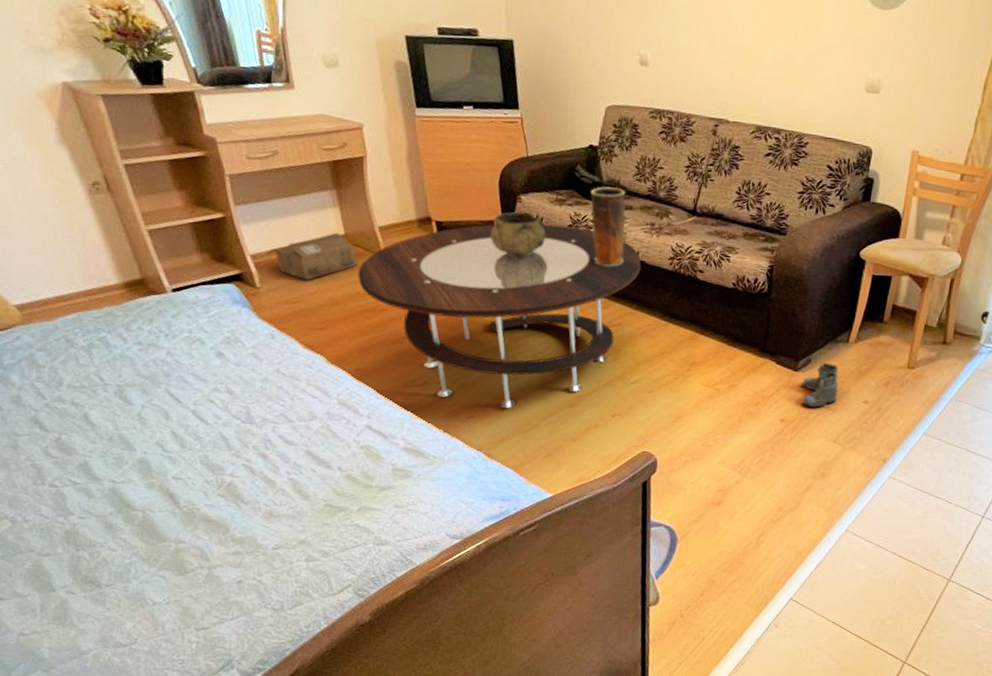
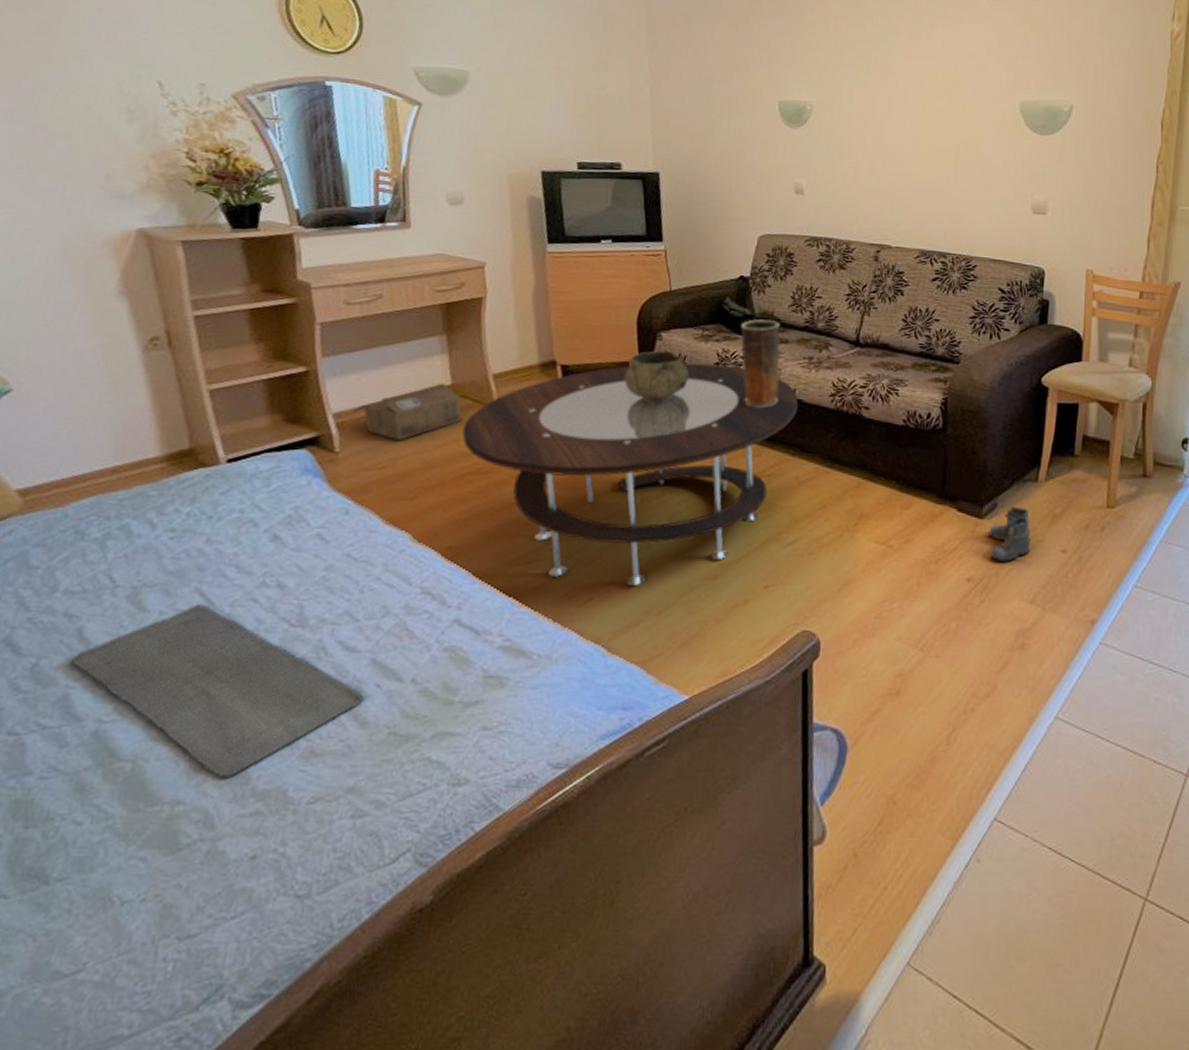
bath mat: none [83,401,304,527] -> present [69,604,364,777]

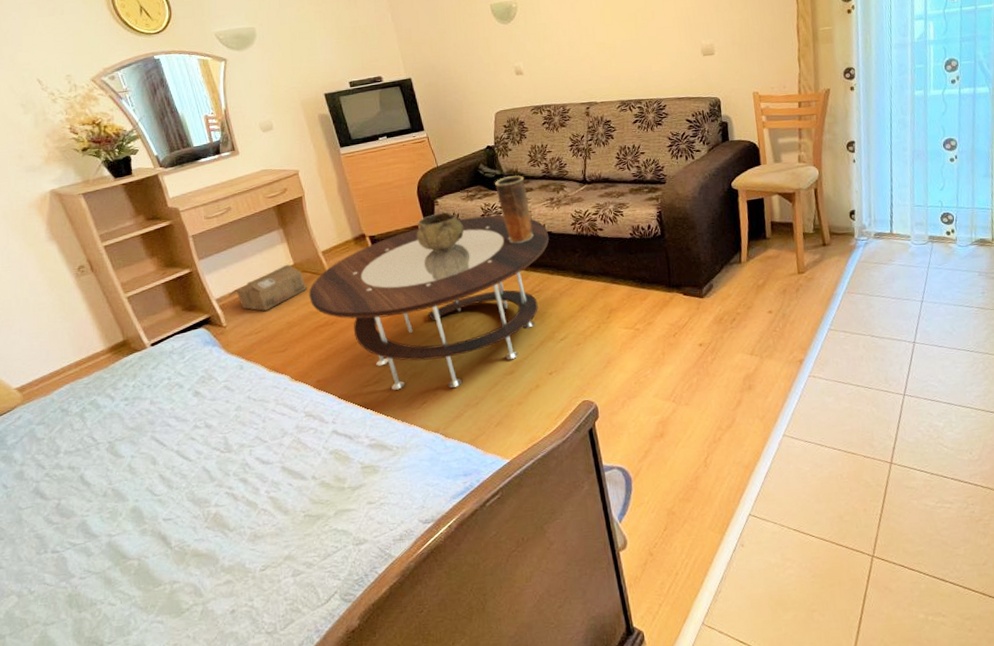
bath mat: present [69,604,364,777] -> none [80,447,282,561]
boots: present [988,506,1031,562] -> none [709,284,744,328]

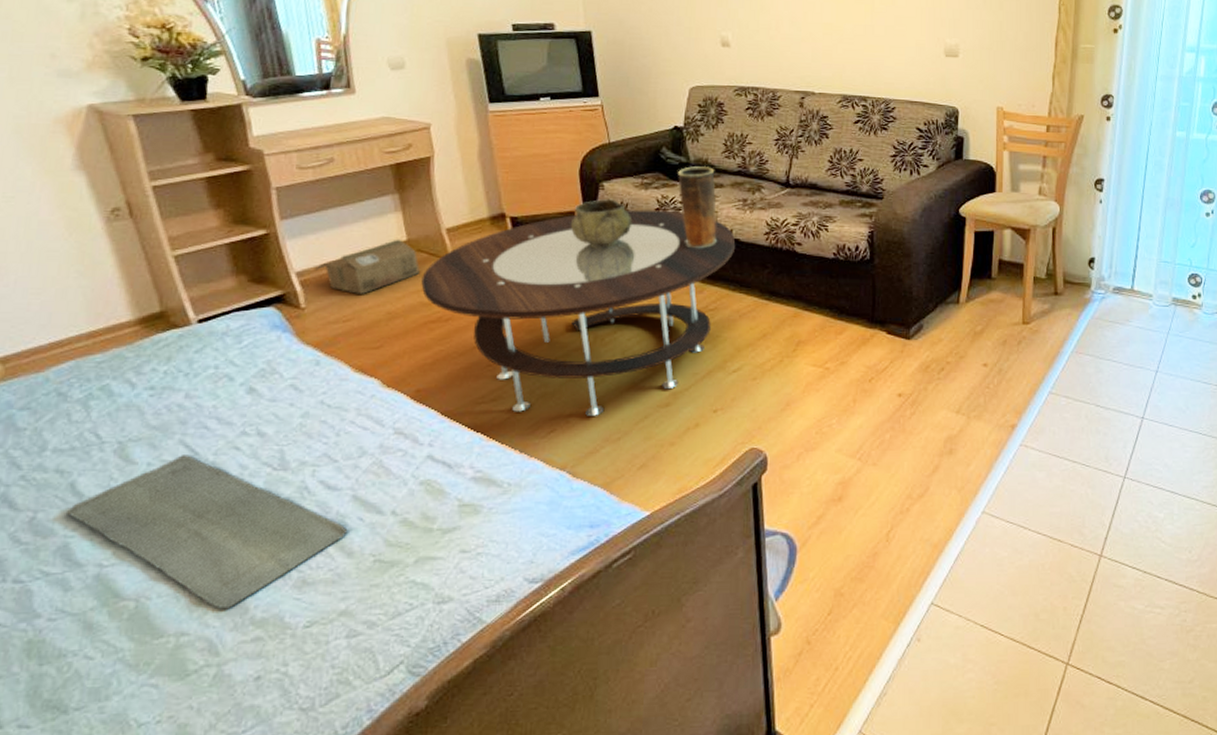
bath mat: none [80,447,282,561] -> present [65,455,348,609]

